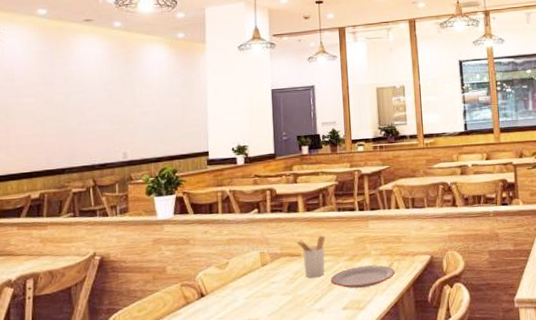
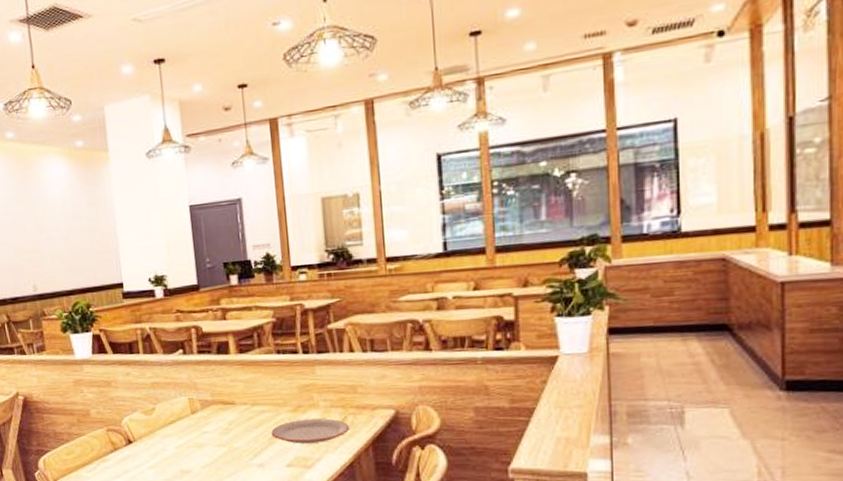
utensil holder: present [295,235,325,278] -> none [228,382,264,430]

